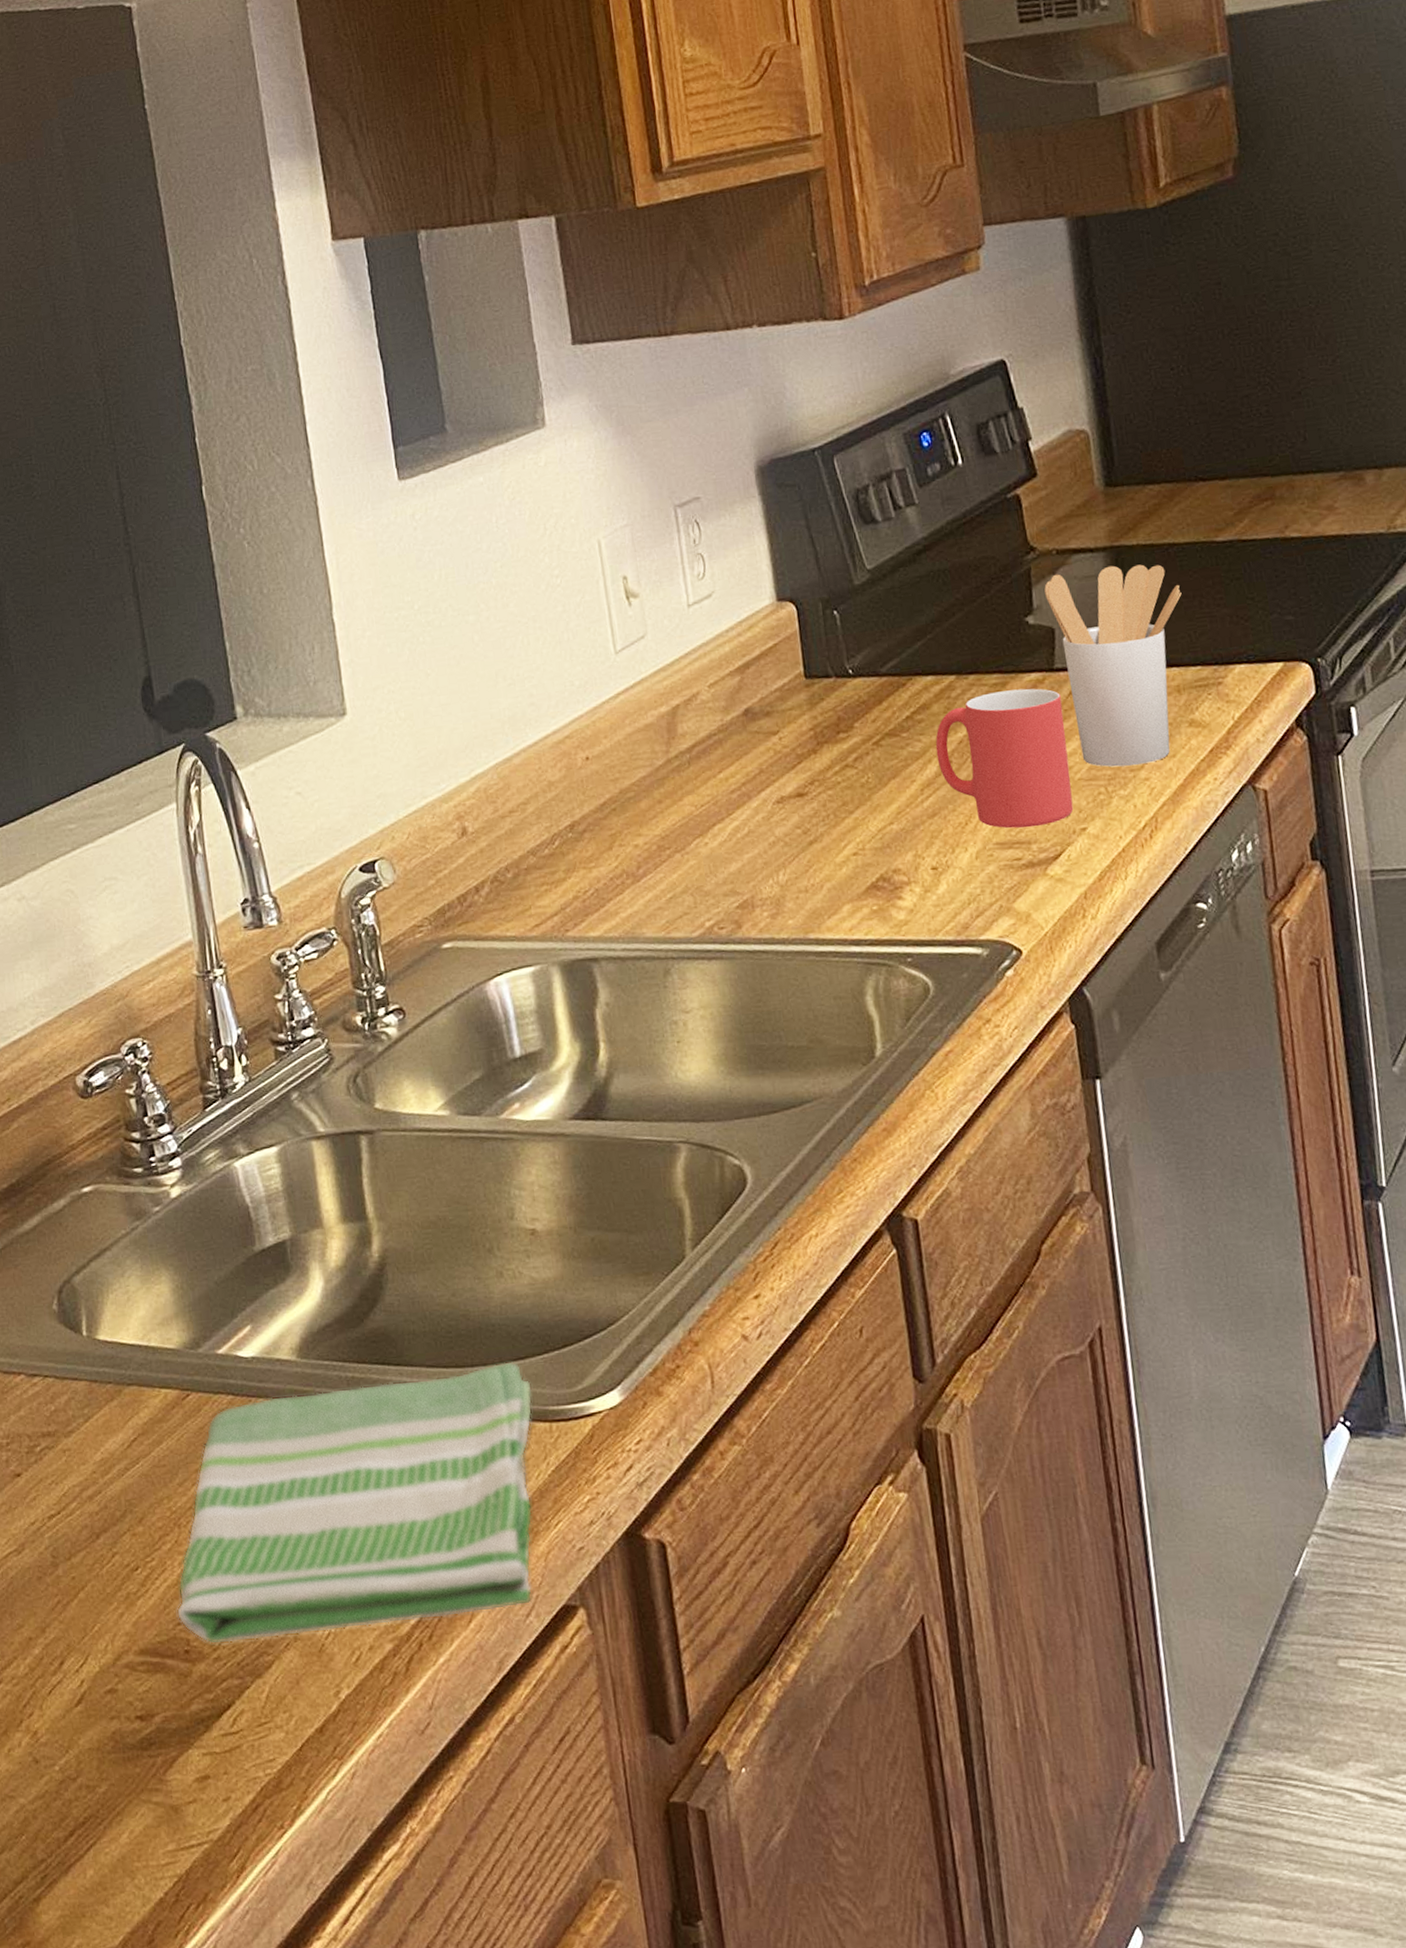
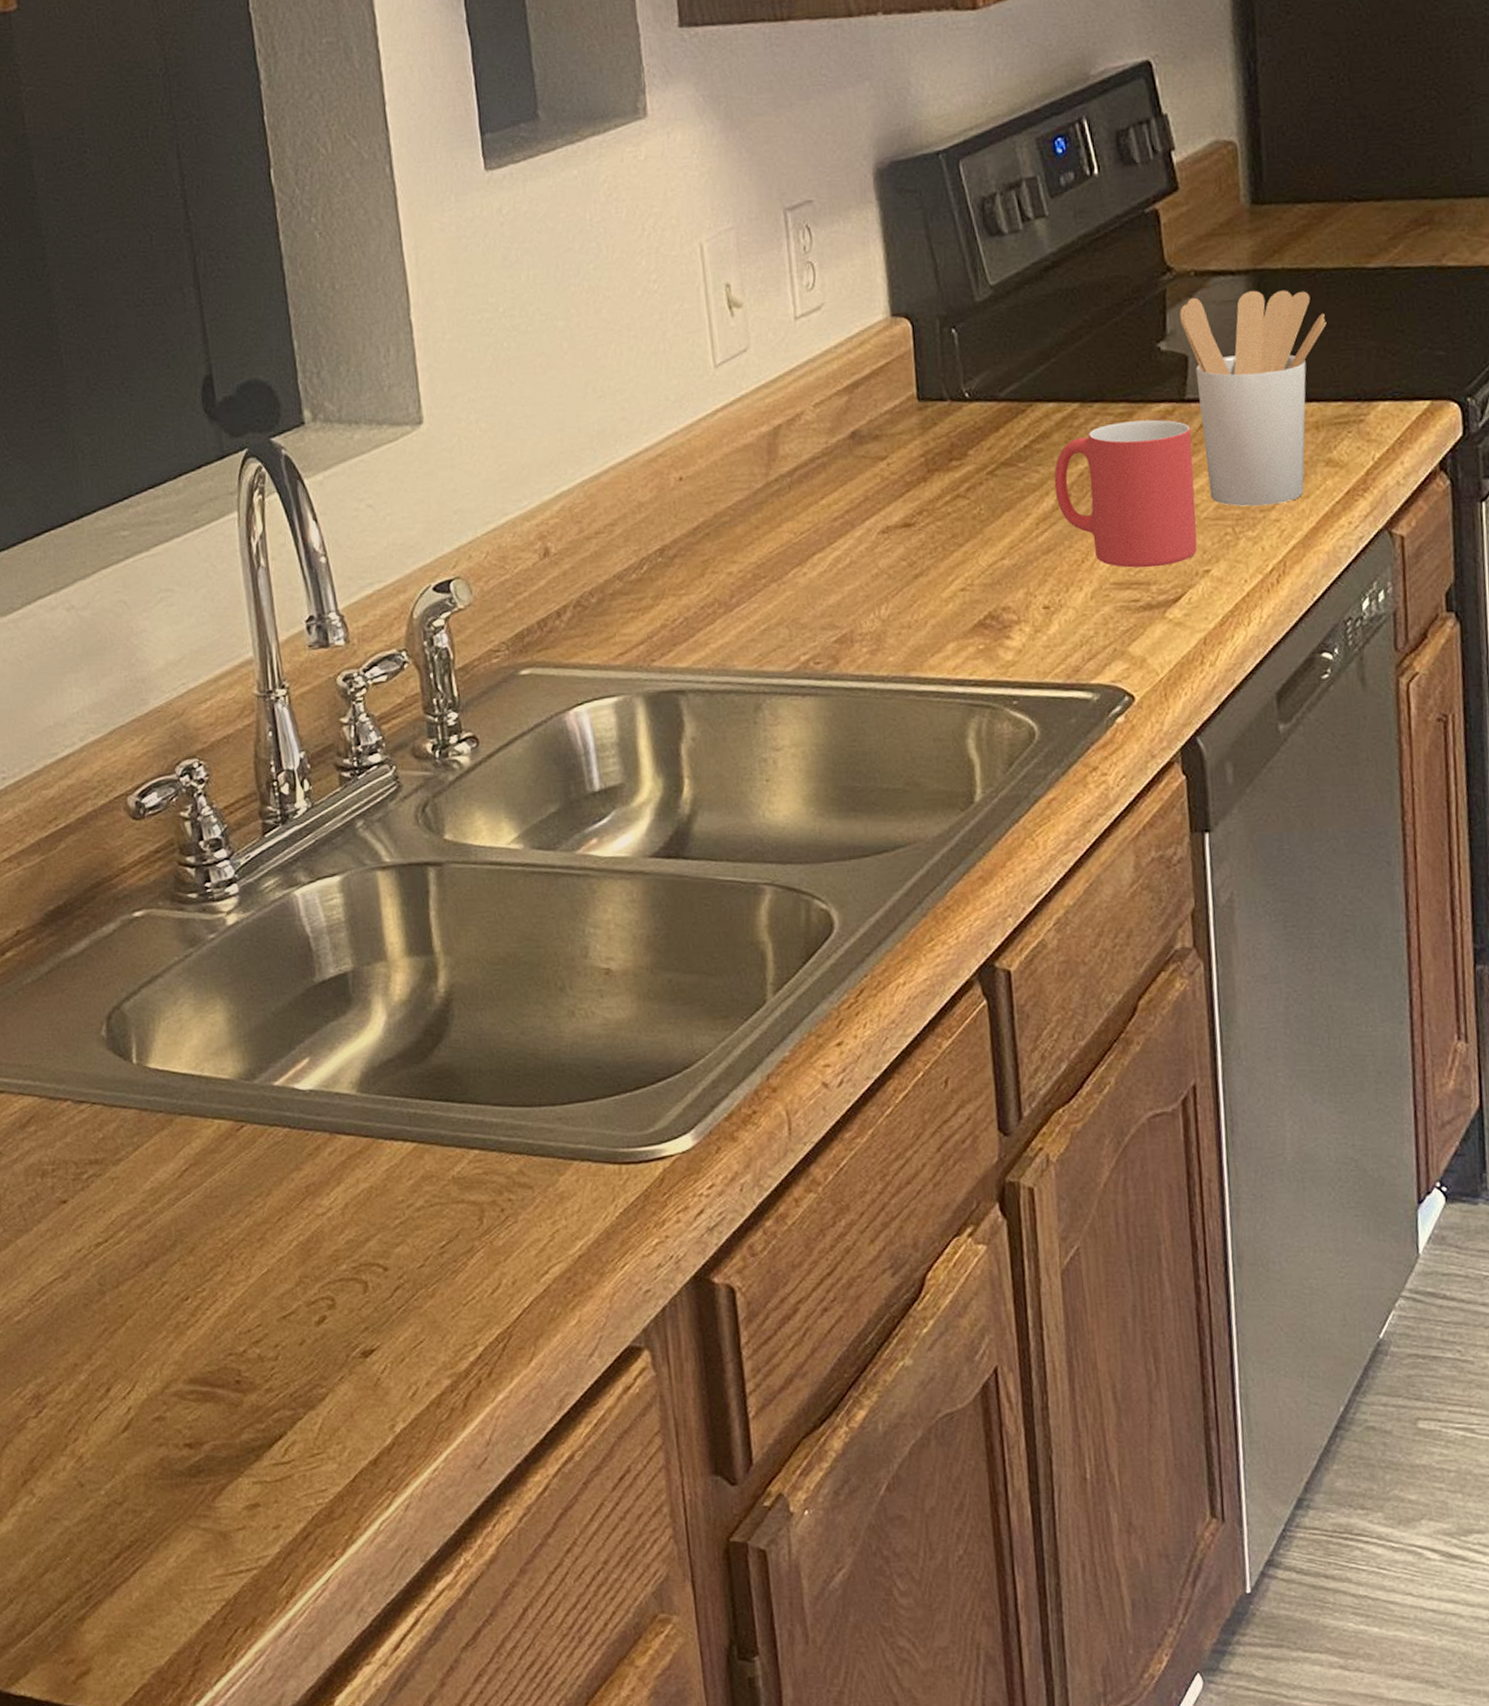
dish towel: present [176,1361,533,1645] -> none [227,1102,602,1376]

